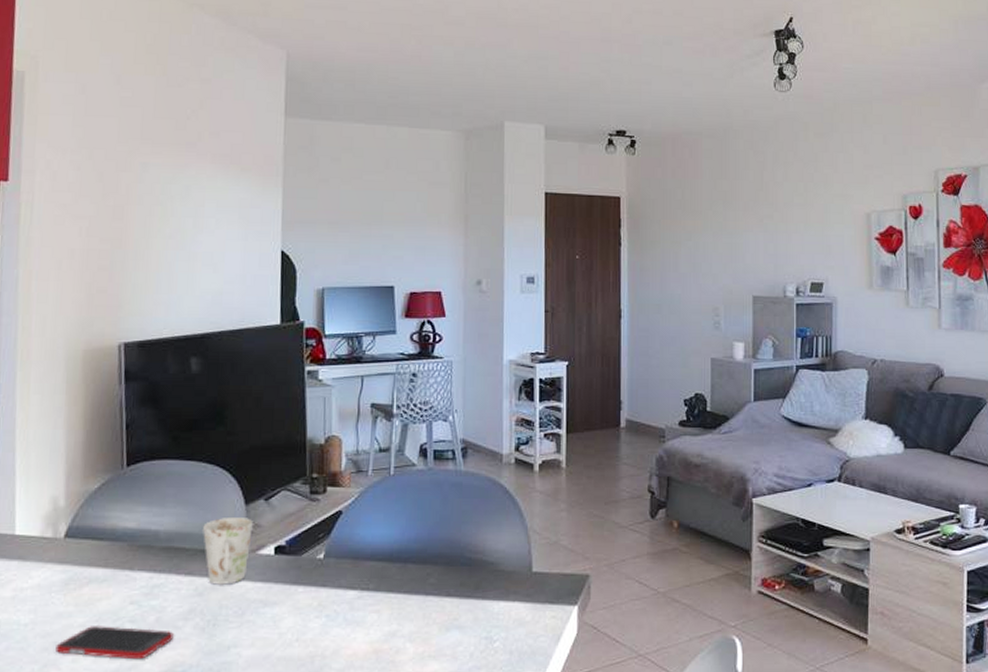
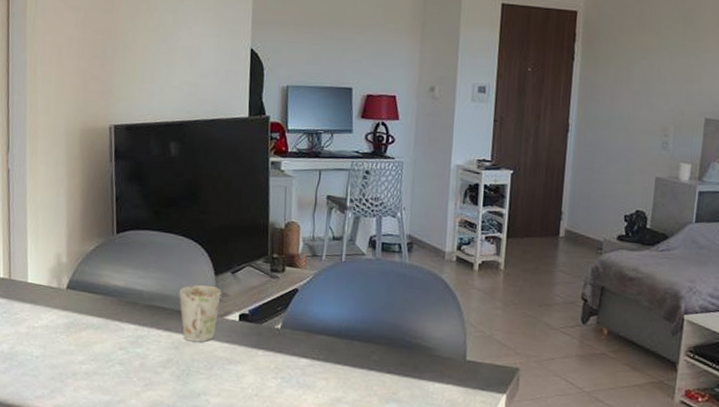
cell phone: present [55,624,174,660] -> none [61,363,155,396]

